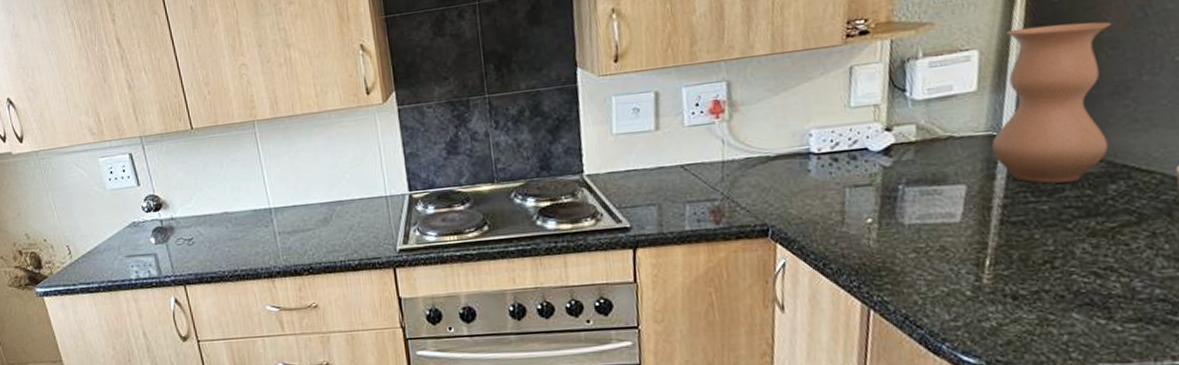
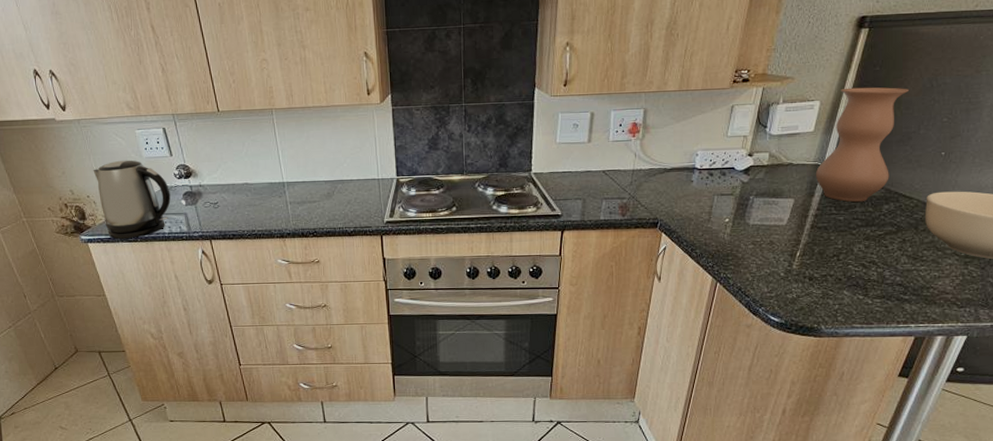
kettle: none [51,193,138,291] -> present [93,160,171,240]

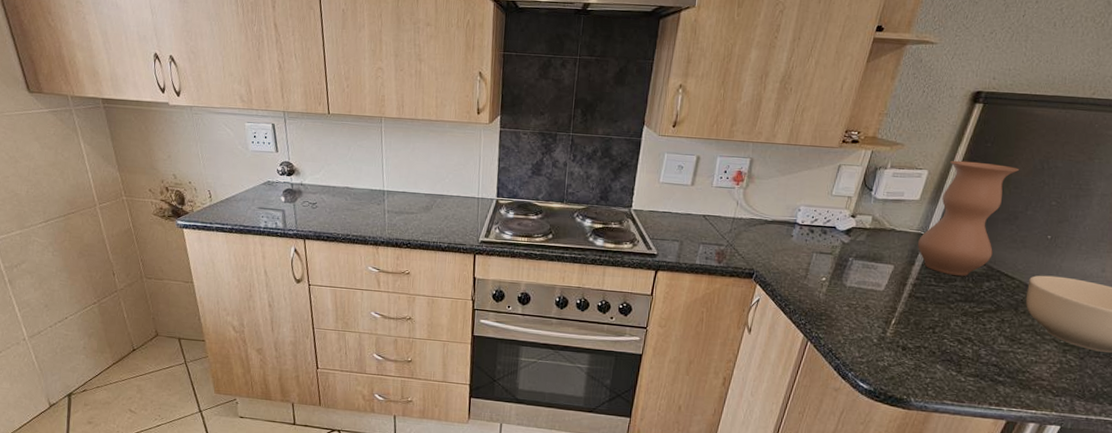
kettle: present [93,160,171,240] -> none [198,150,271,230]

